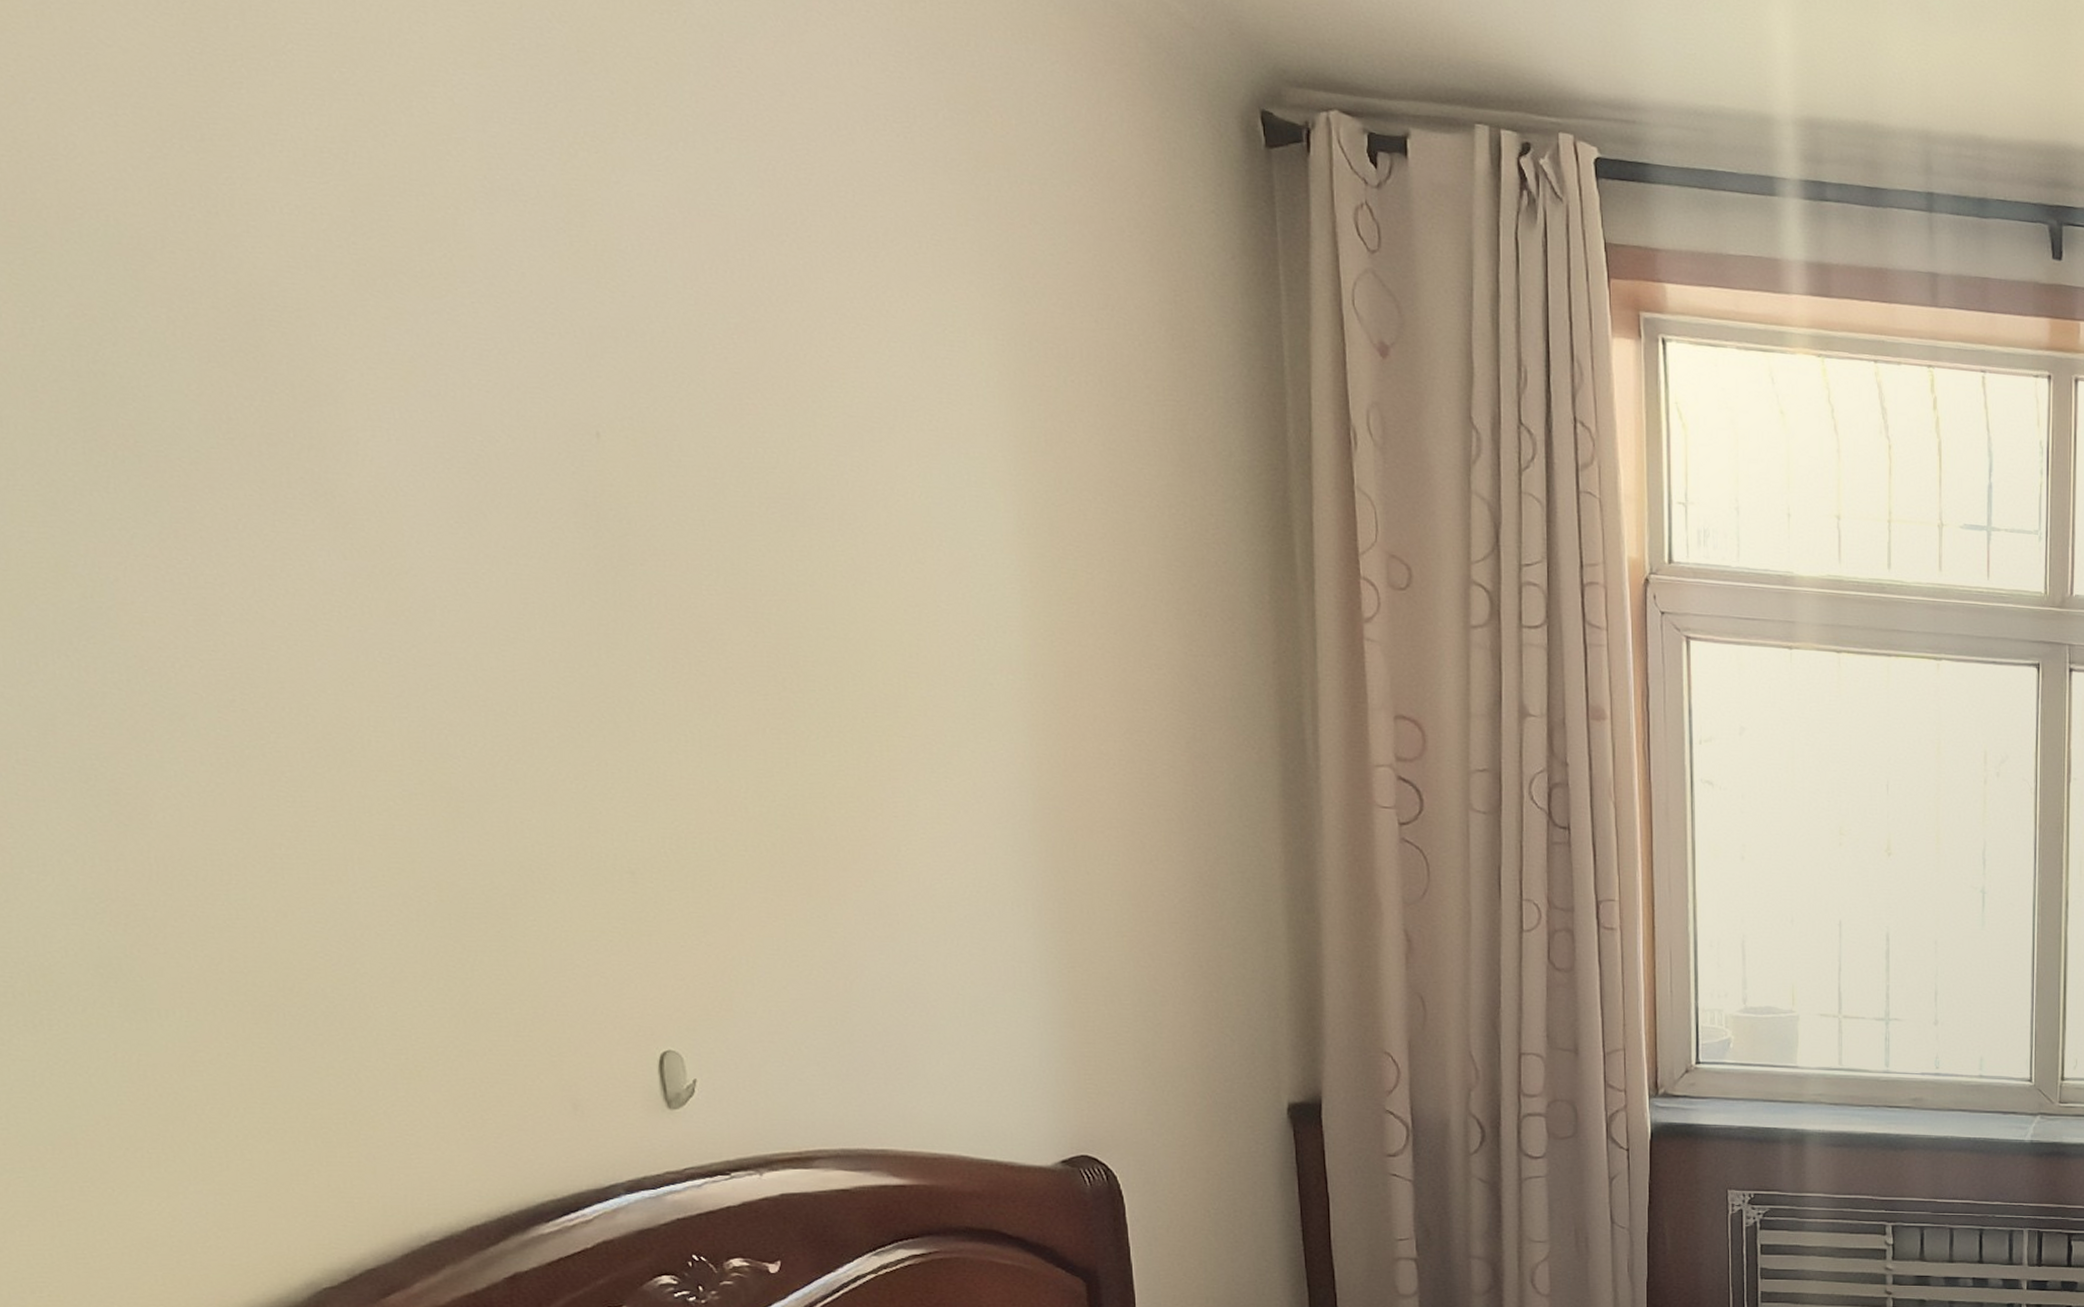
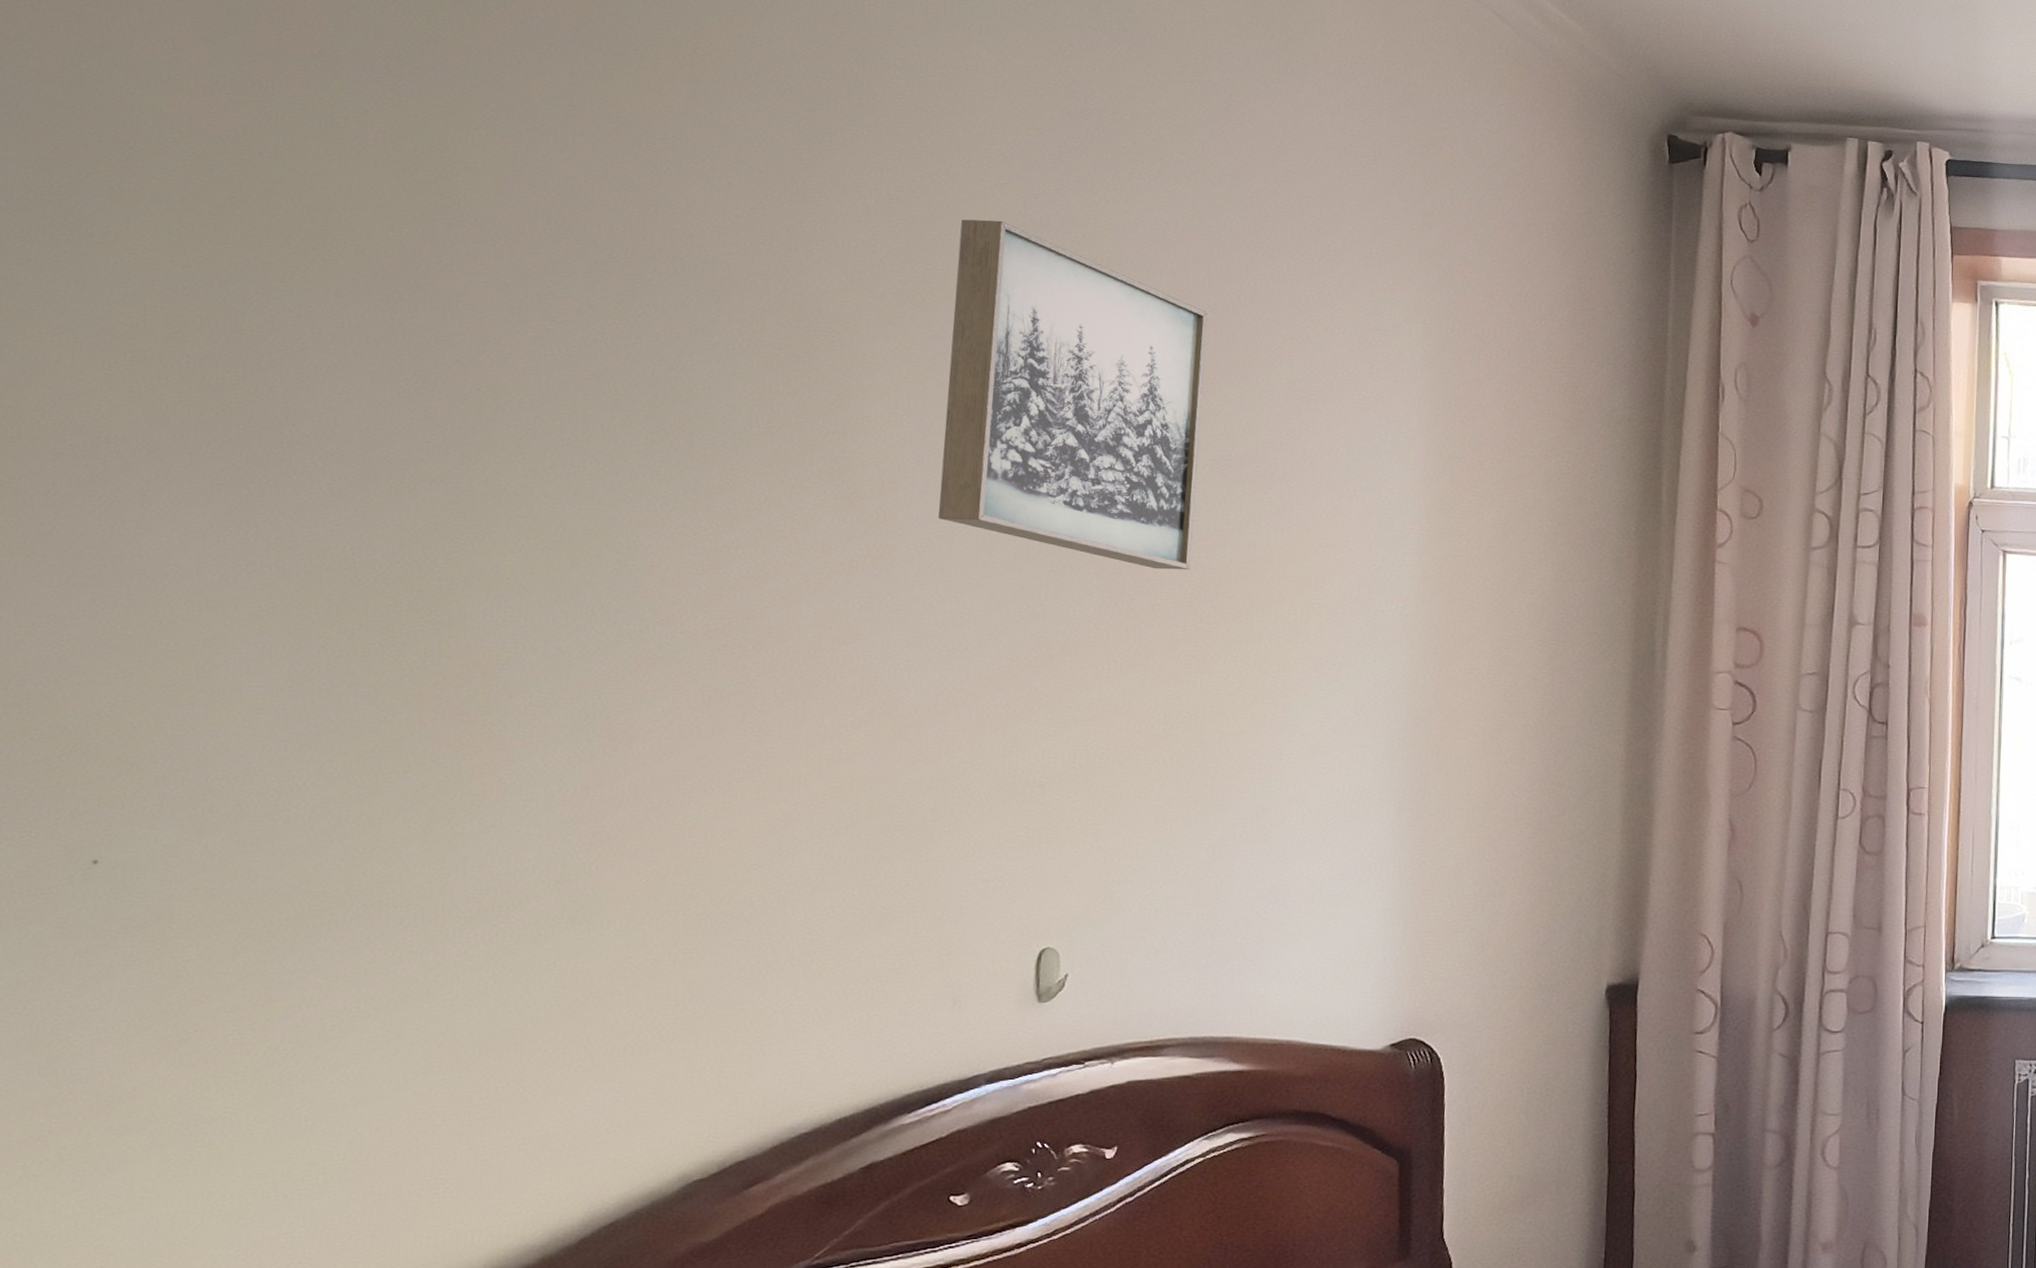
wall art: none [414,183,761,629] -> present [938,219,1208,570]

